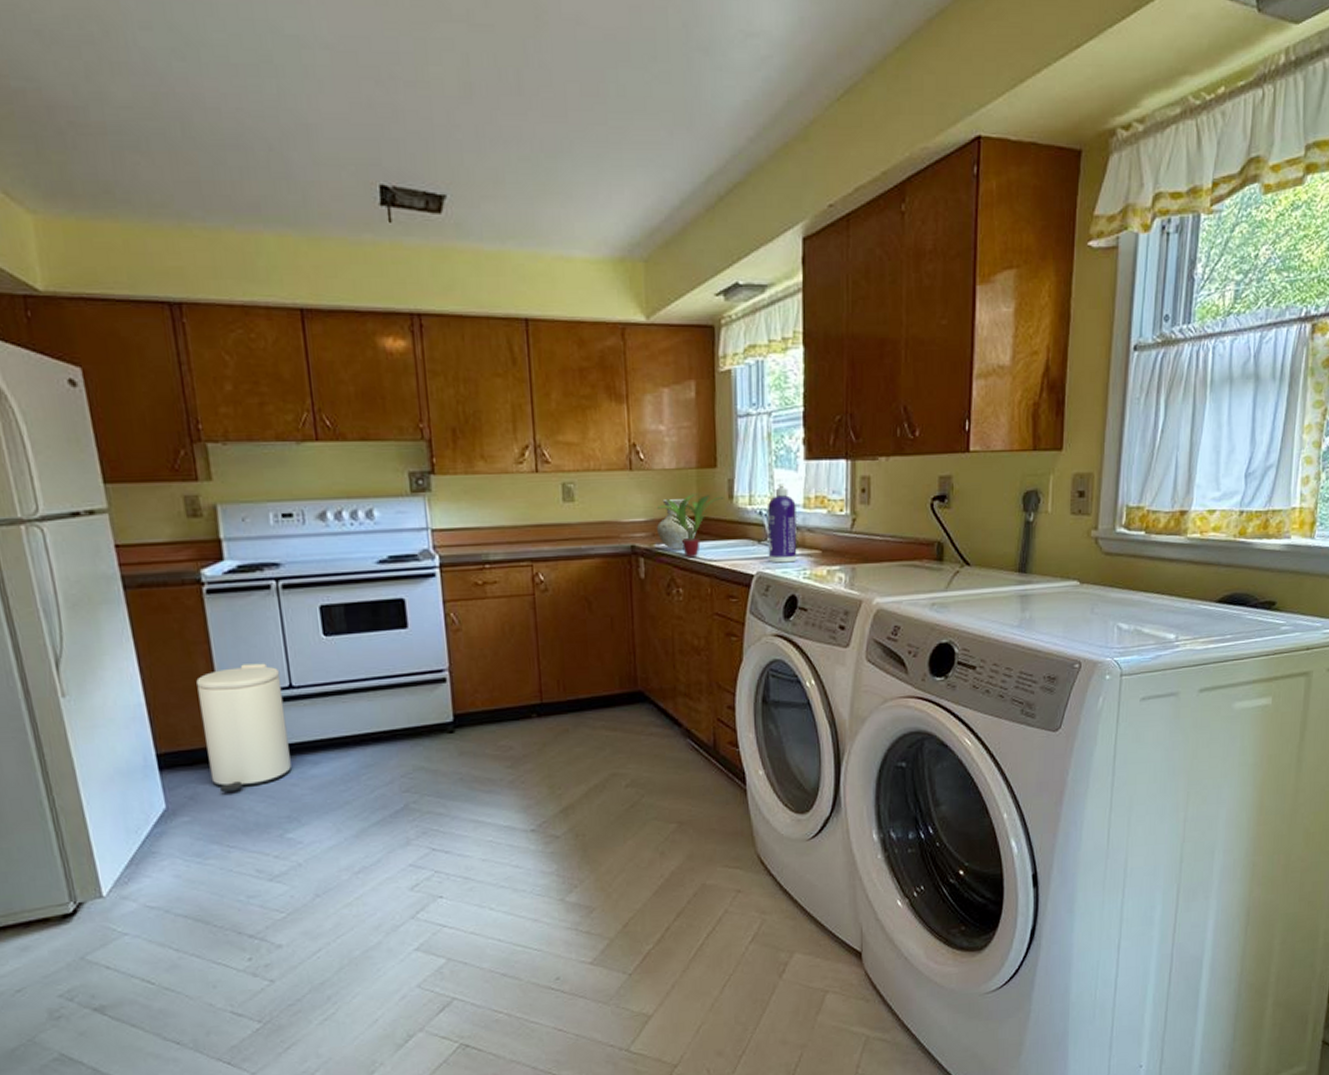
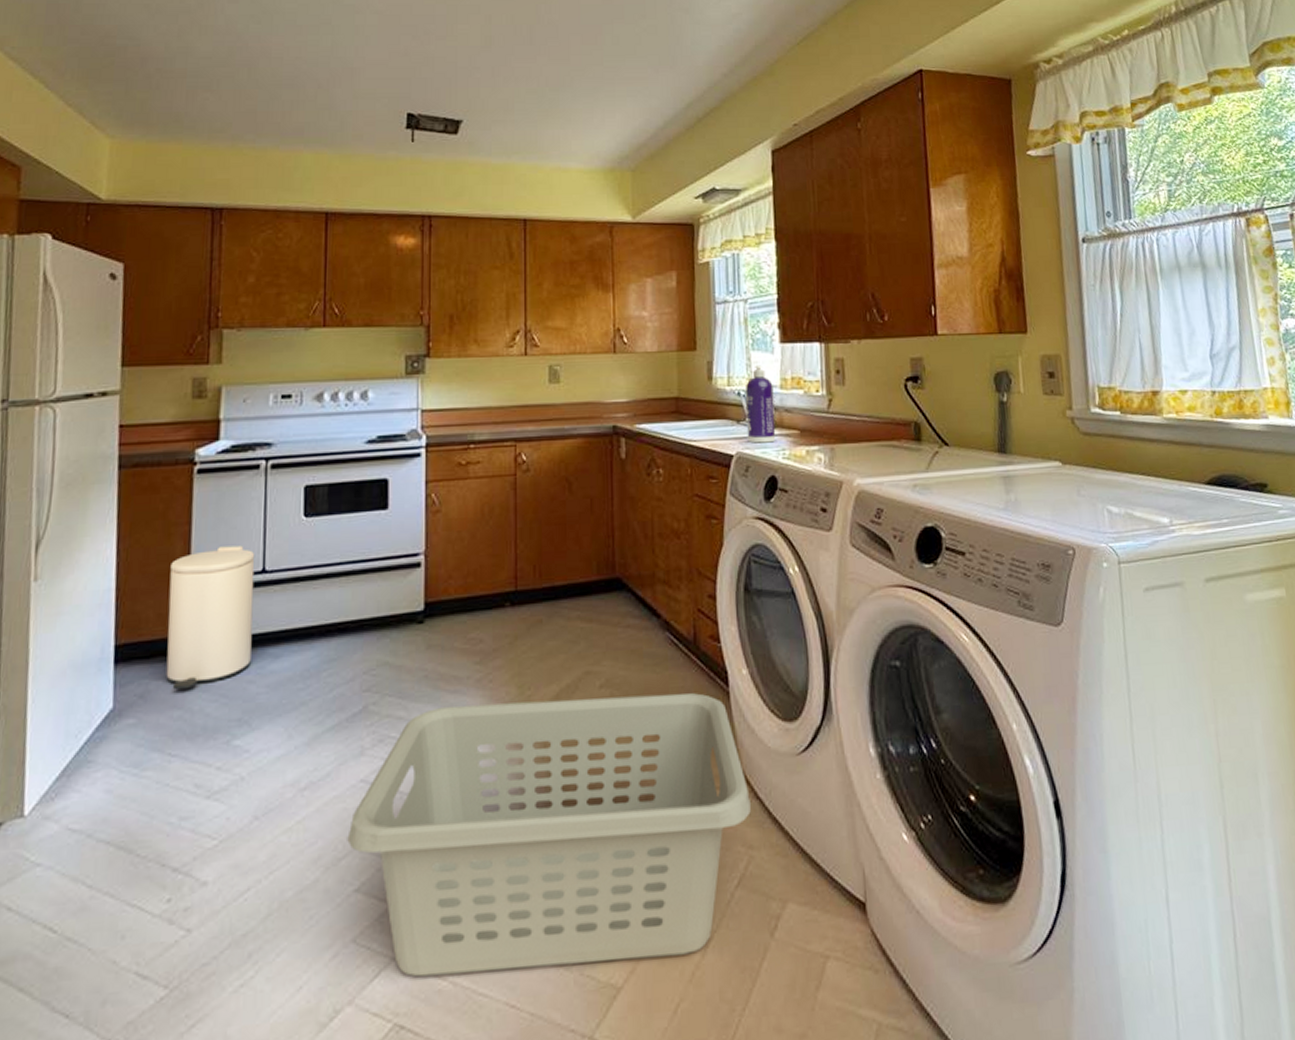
laundry basket: none [403,791,765,1011] -> present [347,693,752,977]
vase: present [656,499,697,550] -> none [637,380,677,430]
potted plant: present [658,494,724,558] -> none [640,375,704,438]

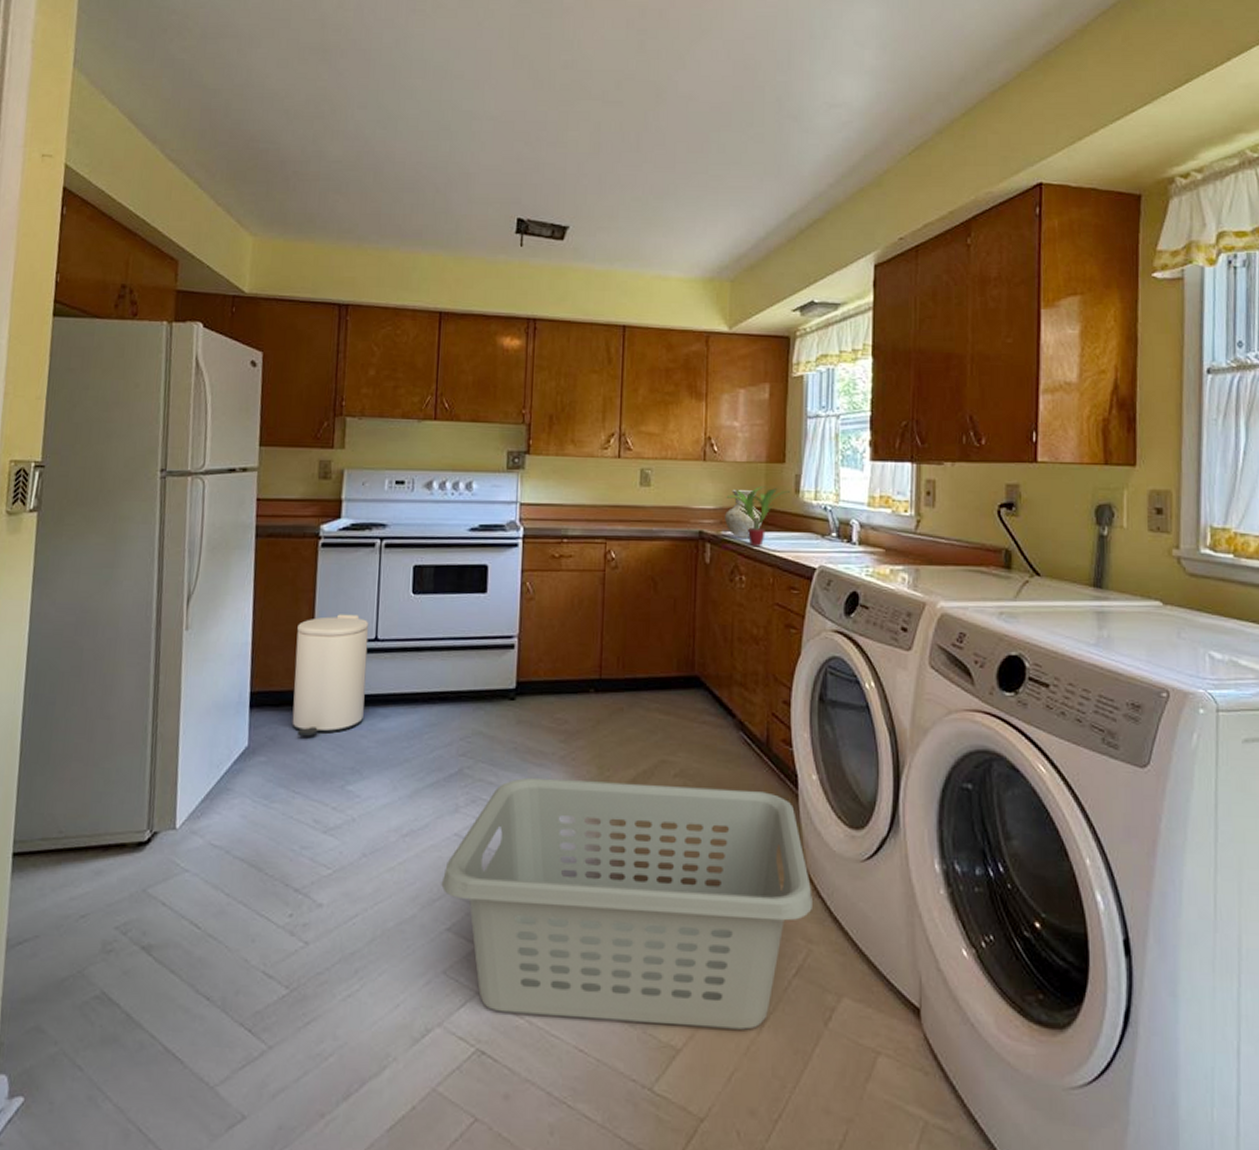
vase: none [637,380,677,430] -> present [724,490,763,538]
potted plant: none [640,375,704,438] -> present [727,486,791,547]
spray bottle: present [745,365,776,444] -> none [831,481,861,559]

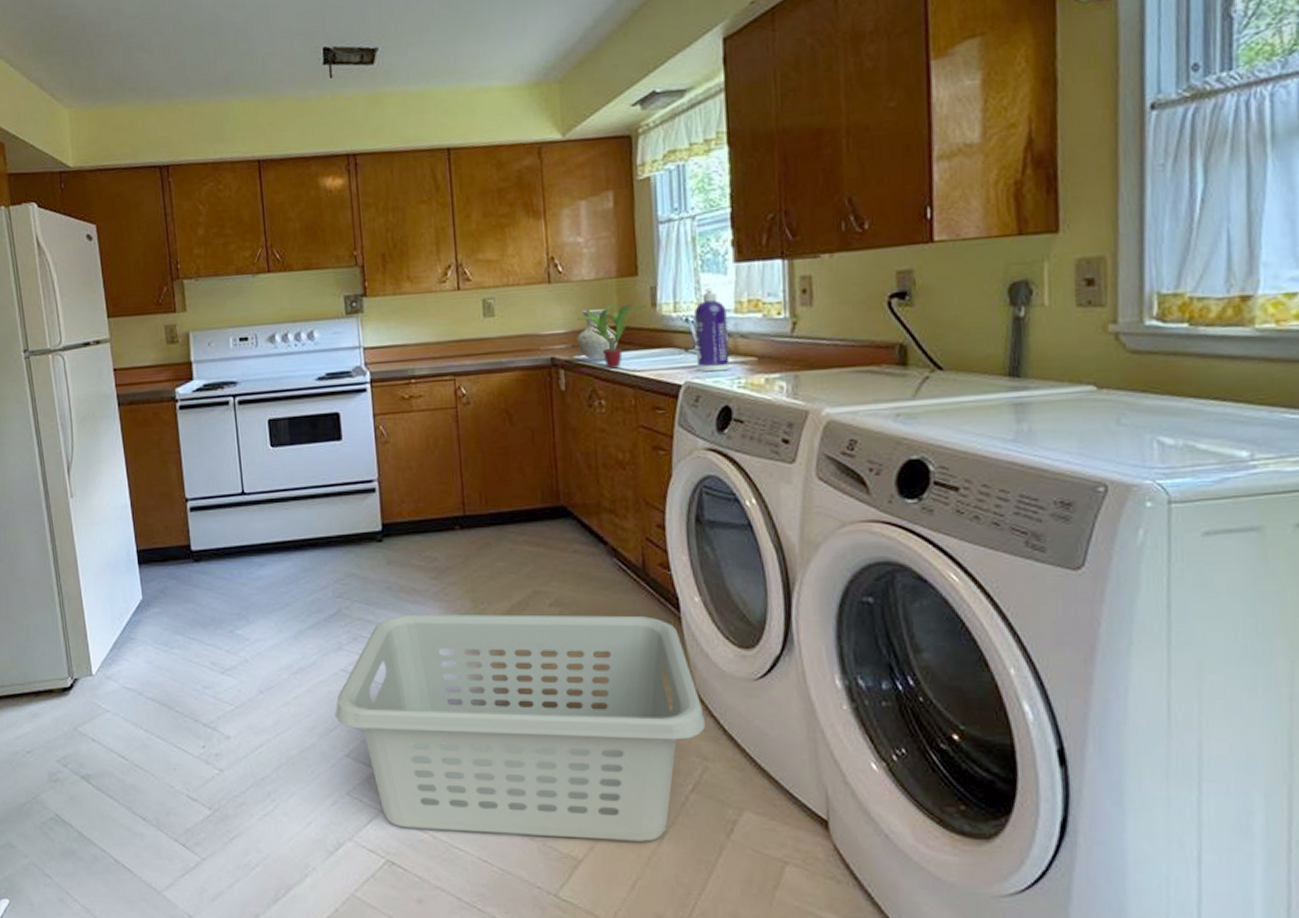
pedal bin: present [292,614,369,737] -> none [169,471,242,588]
spray bottle: none [831,481,861,559] -> present [694,288,730,372]

